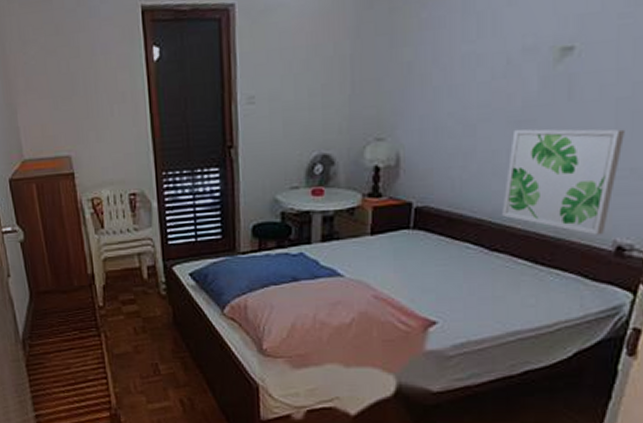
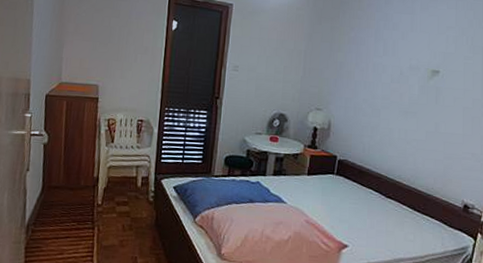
wall art: present [502,128,625,236] -> none [394,116,468,196]

